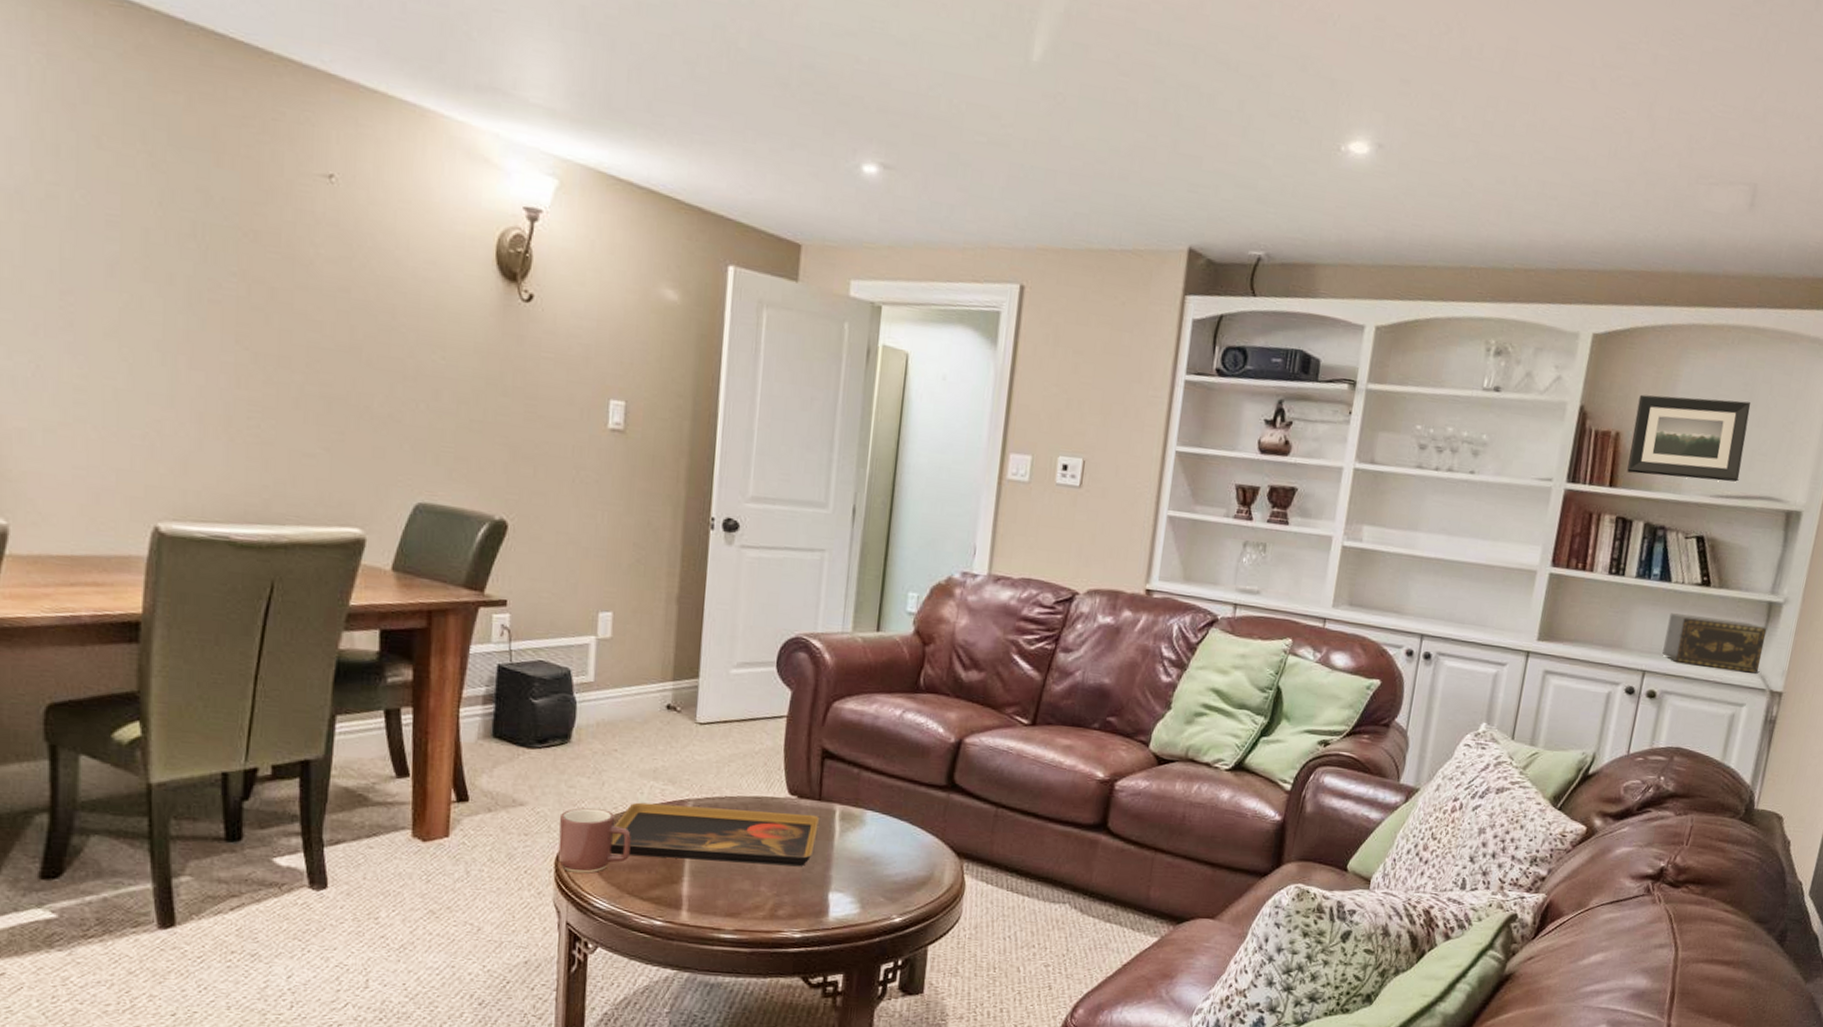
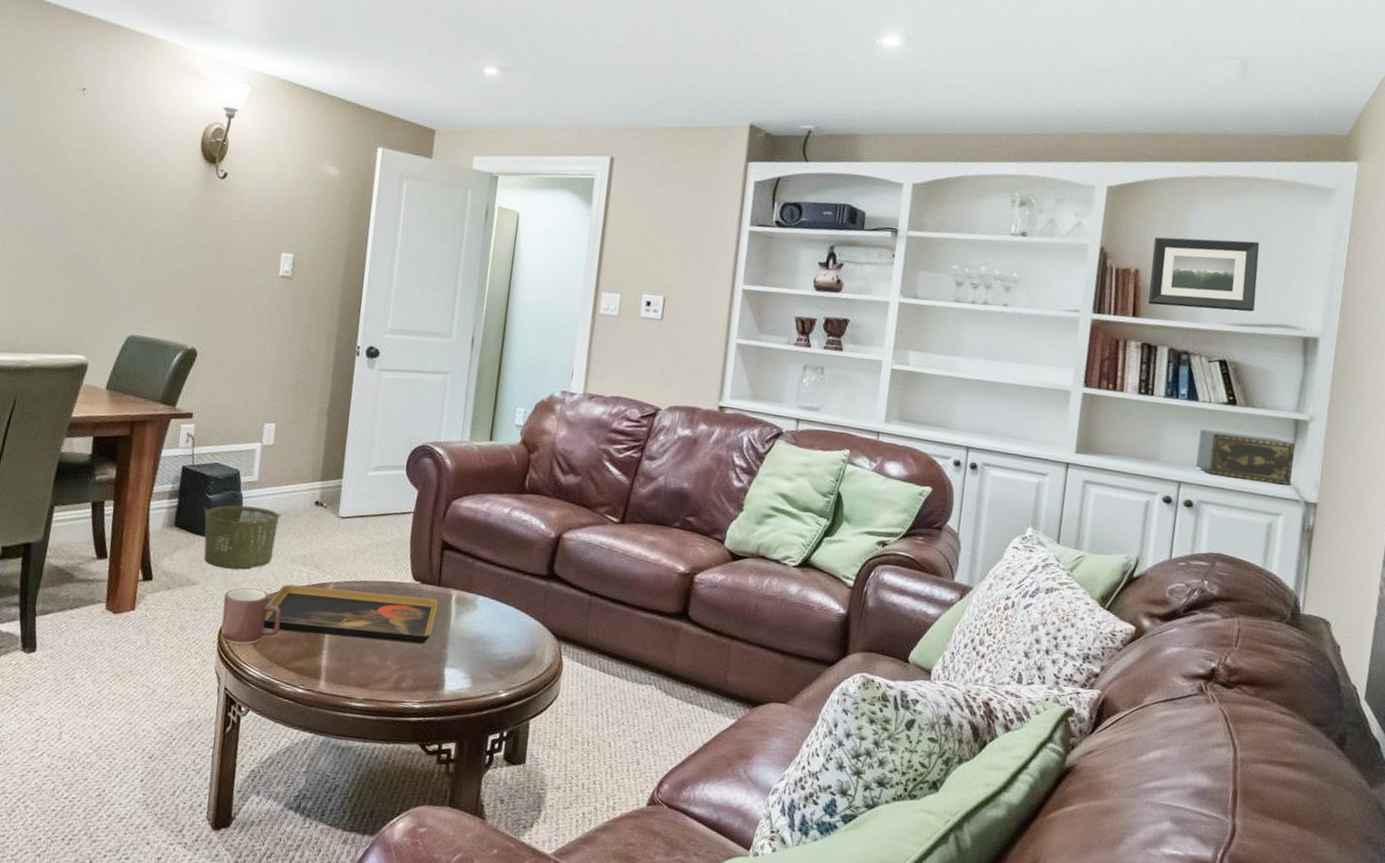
basket: none [527,711,626,787] -> present [203,505,282,570]

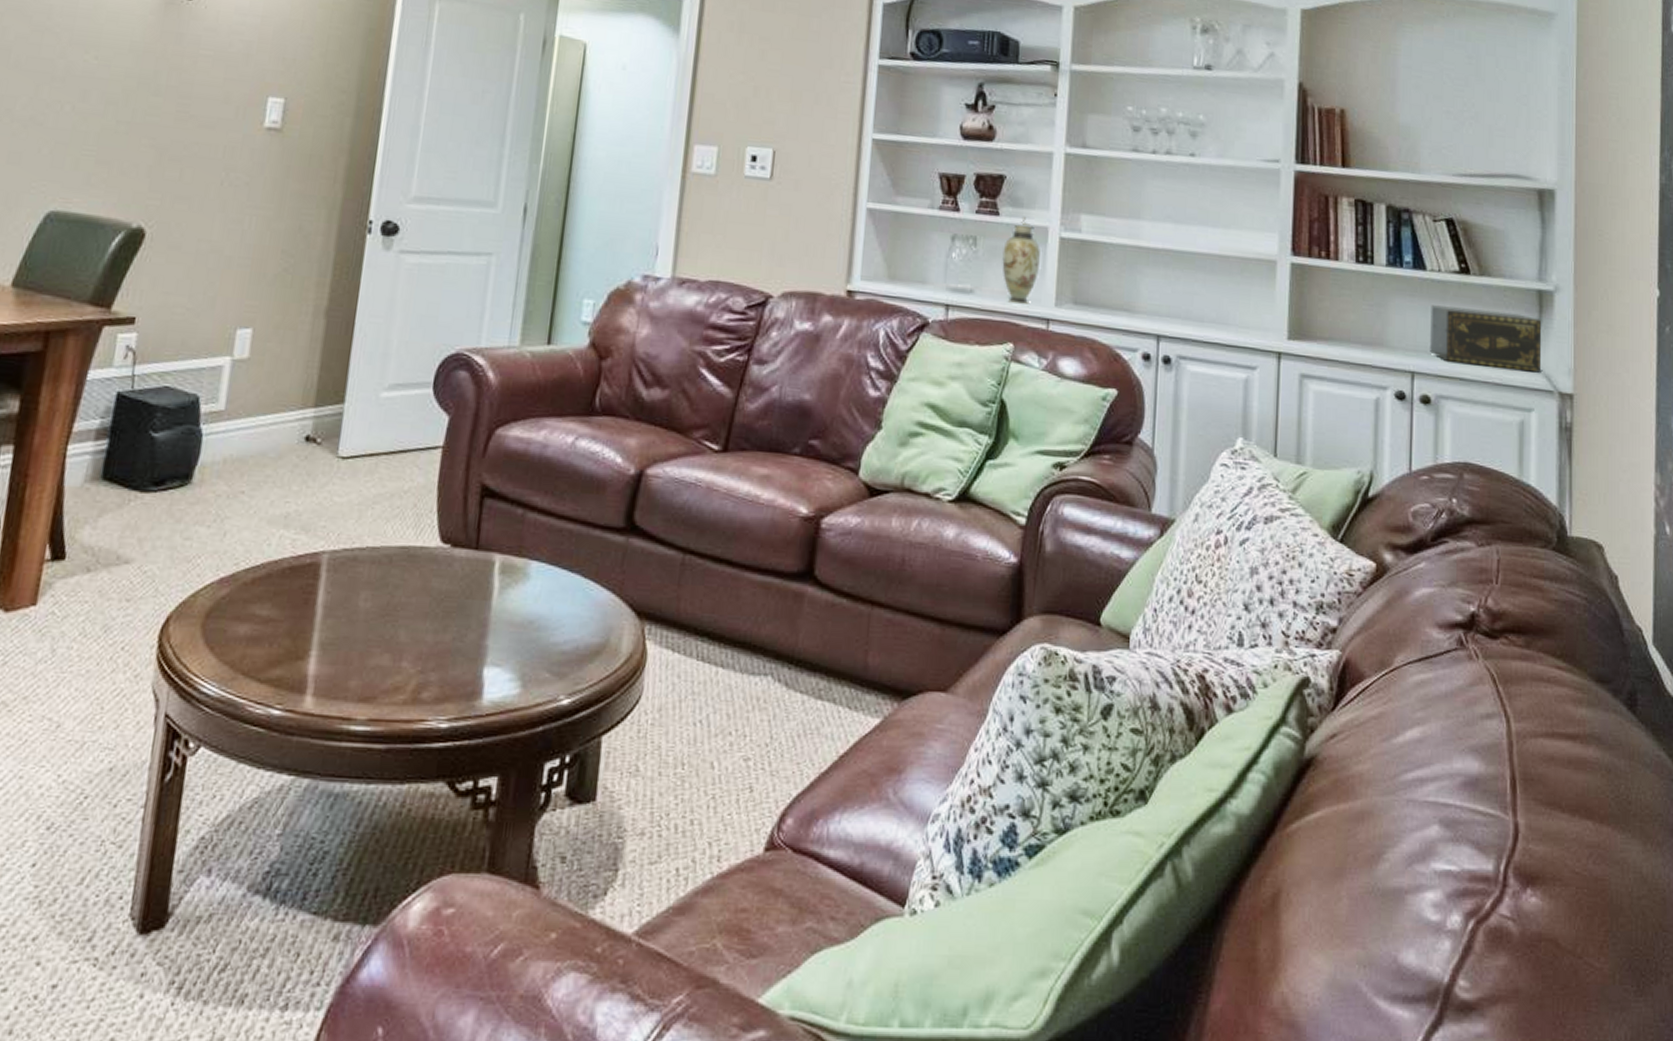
basket: present [203,505,282,570] -> none [142,445,257,538]
mug: present [221,588,282,645] -> none [163,565,253,650]
decorative tray: present [264,584,439,644] -> none [227,556,477,633]
ginger jar: none [843,351,876,420] -> present [1002,215,1041,304]
picture frame: present [1148,237,1260,312] -> none [1358,70,1480,160]

